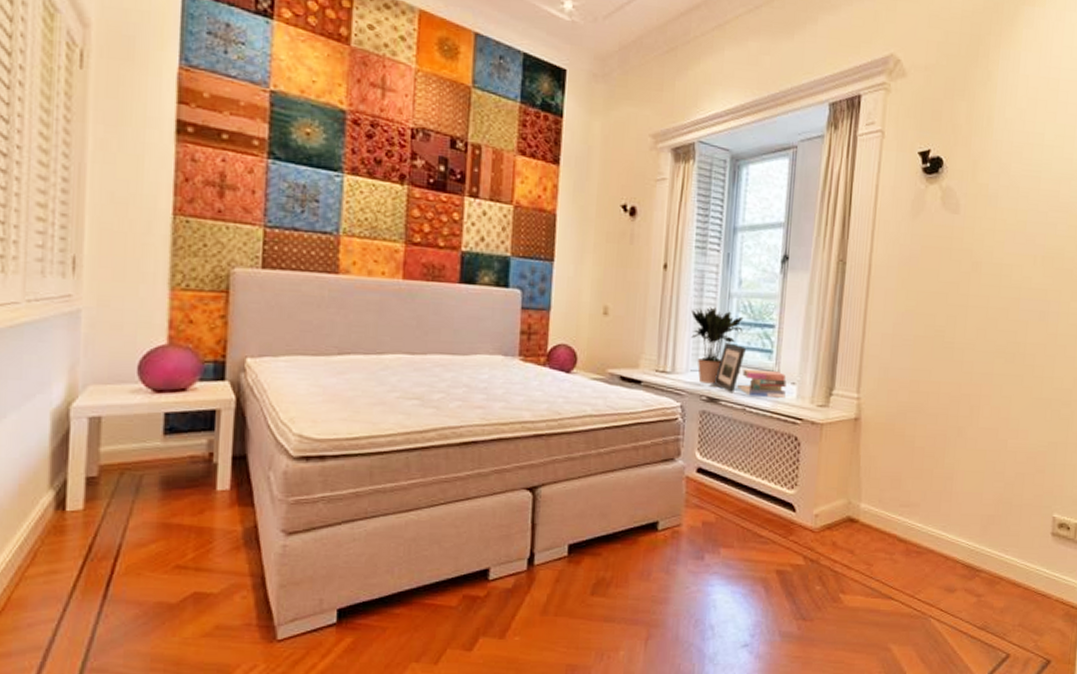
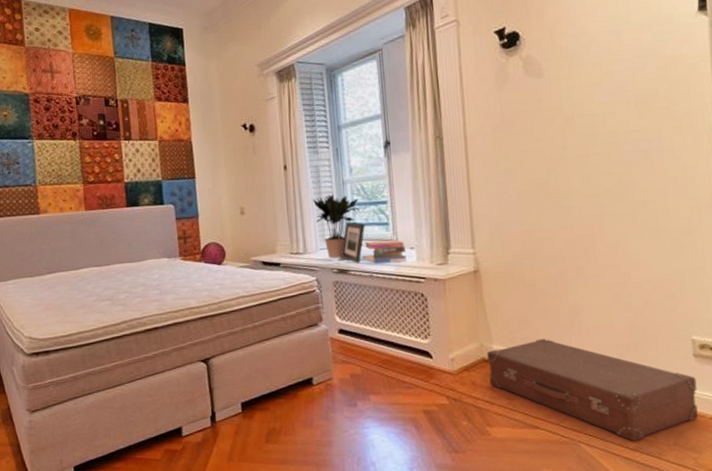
suitcase: none [851,501,1050,619] -> present [487,338,698,441]

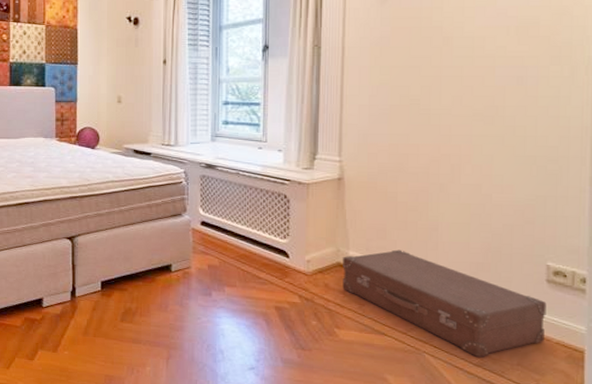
potted plant: present [313,194,360,259] -> none [188,92,233,153]
picture frame: present [341,221,365,264] -> none [210,119,236,161]
books: present [362,240,407,264] -> none [231,140,274,164]

